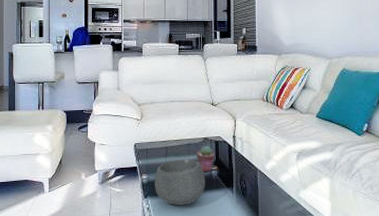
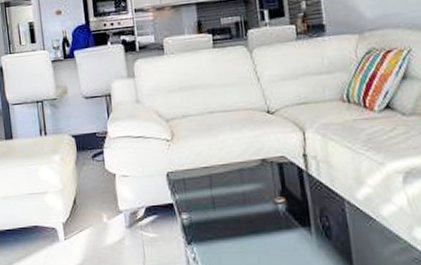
bowl: present [155,159,205,205] -> none [198,190,271,254]
potted succulent: present [196,146,215,172] -> none [253,170,280,206]

